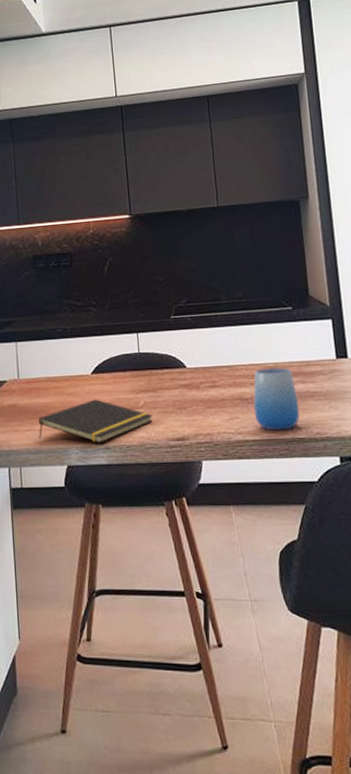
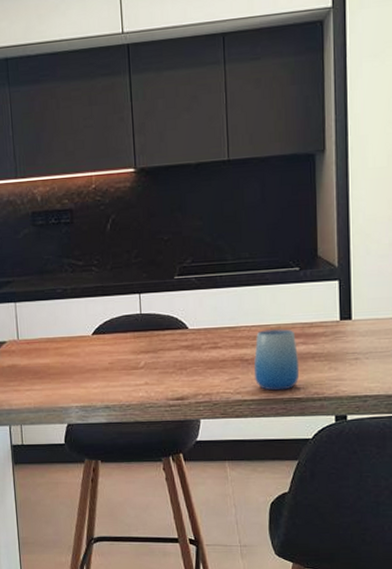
notepad: present [39,399,154,443] -> none [39,360,154,403]

